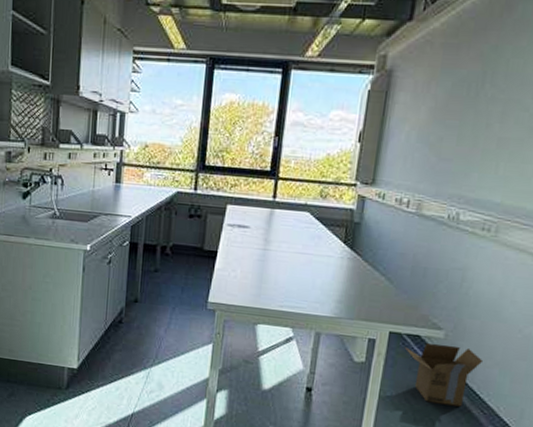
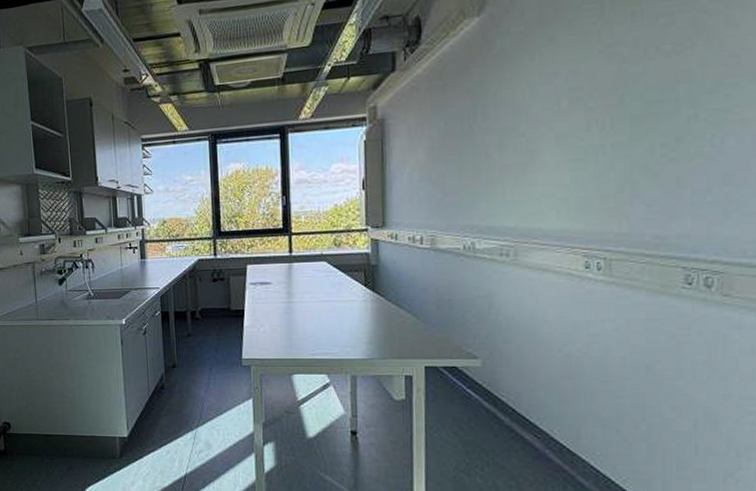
cardboard box: present [404,343,484,407] -> none [443,372,527,434]

